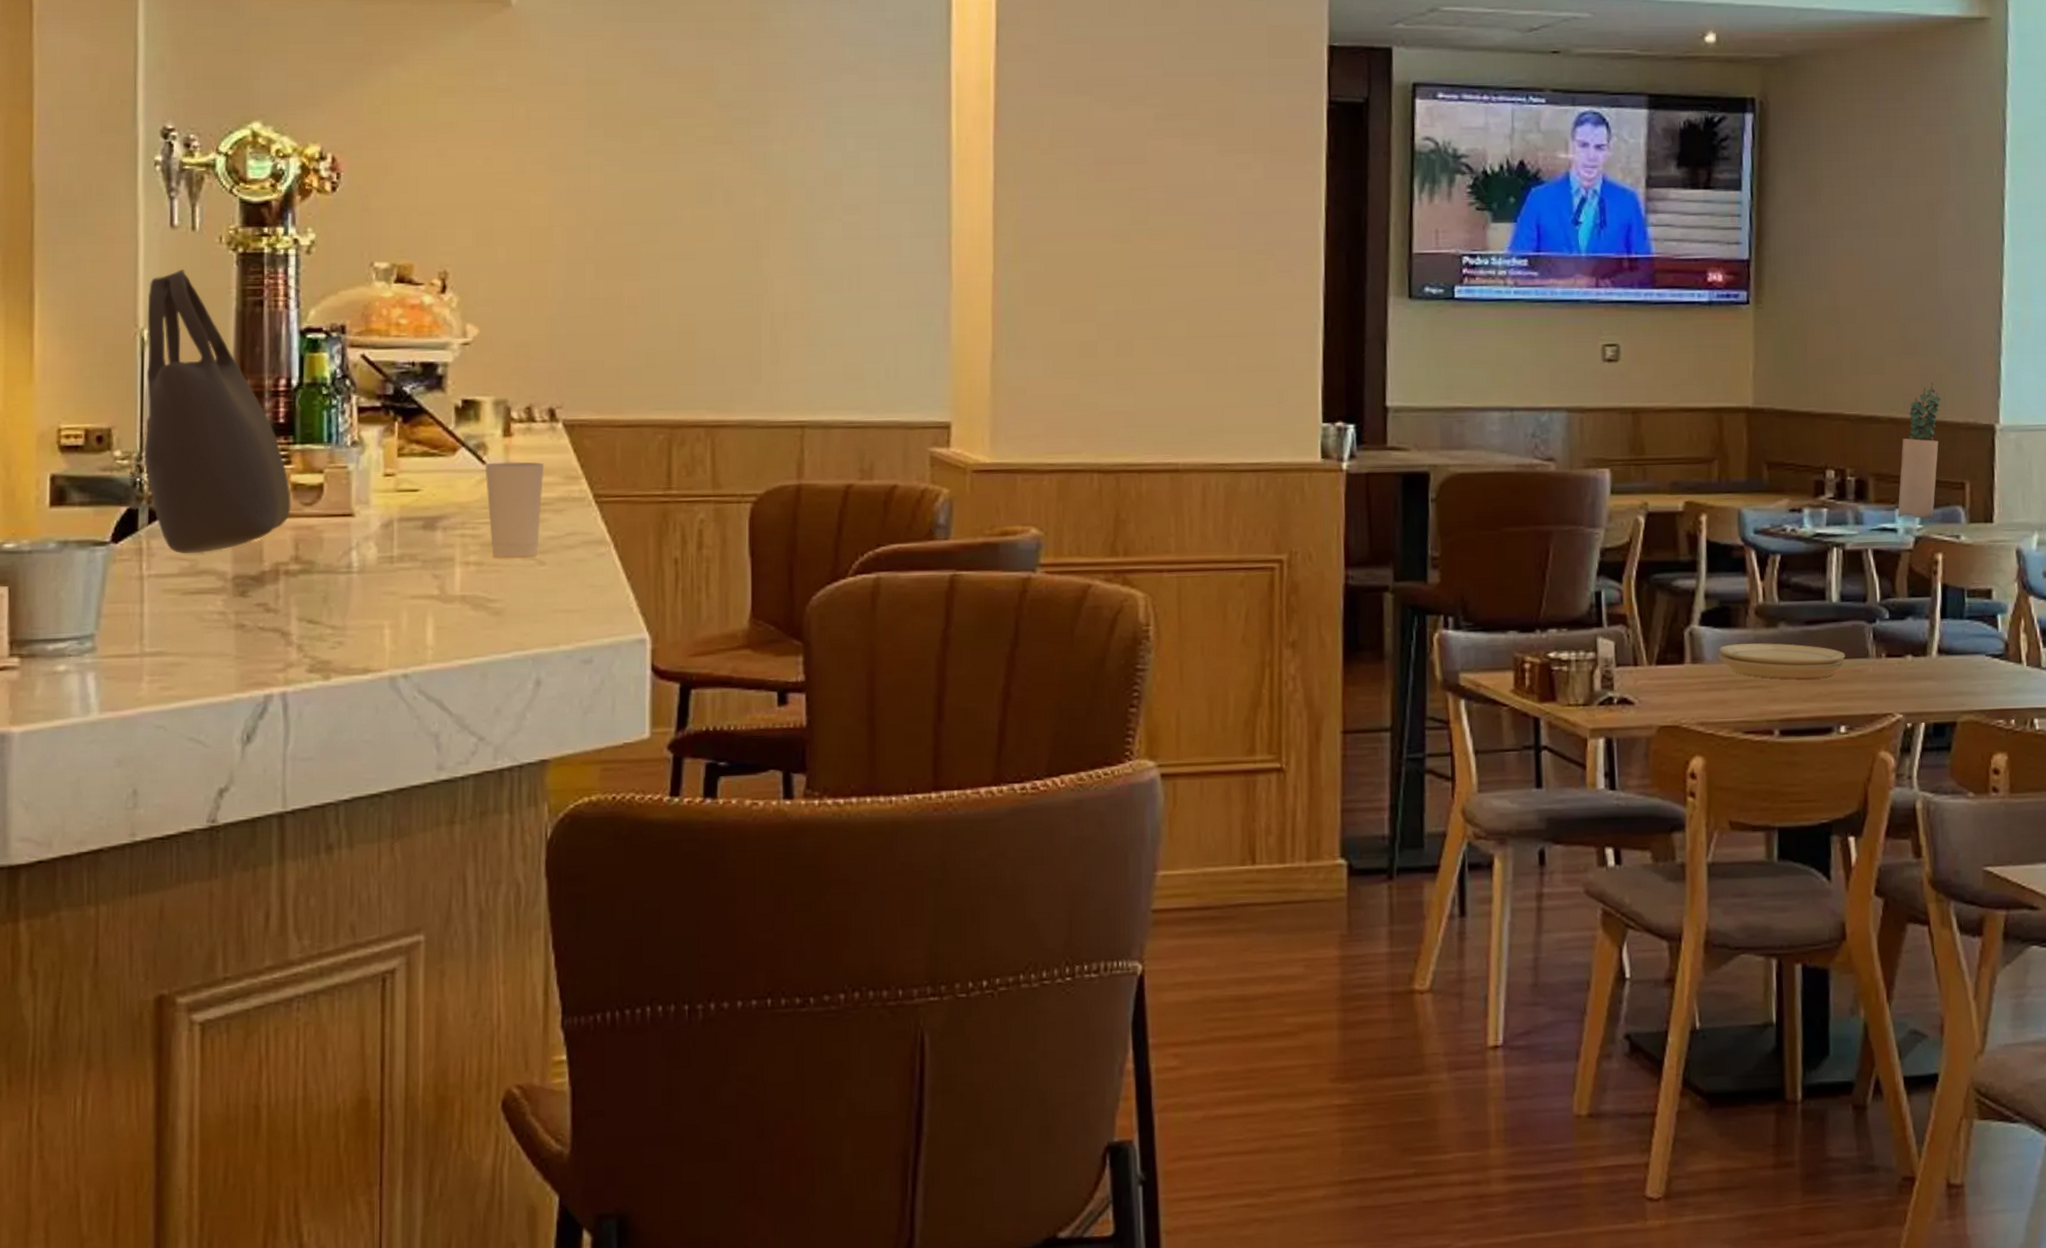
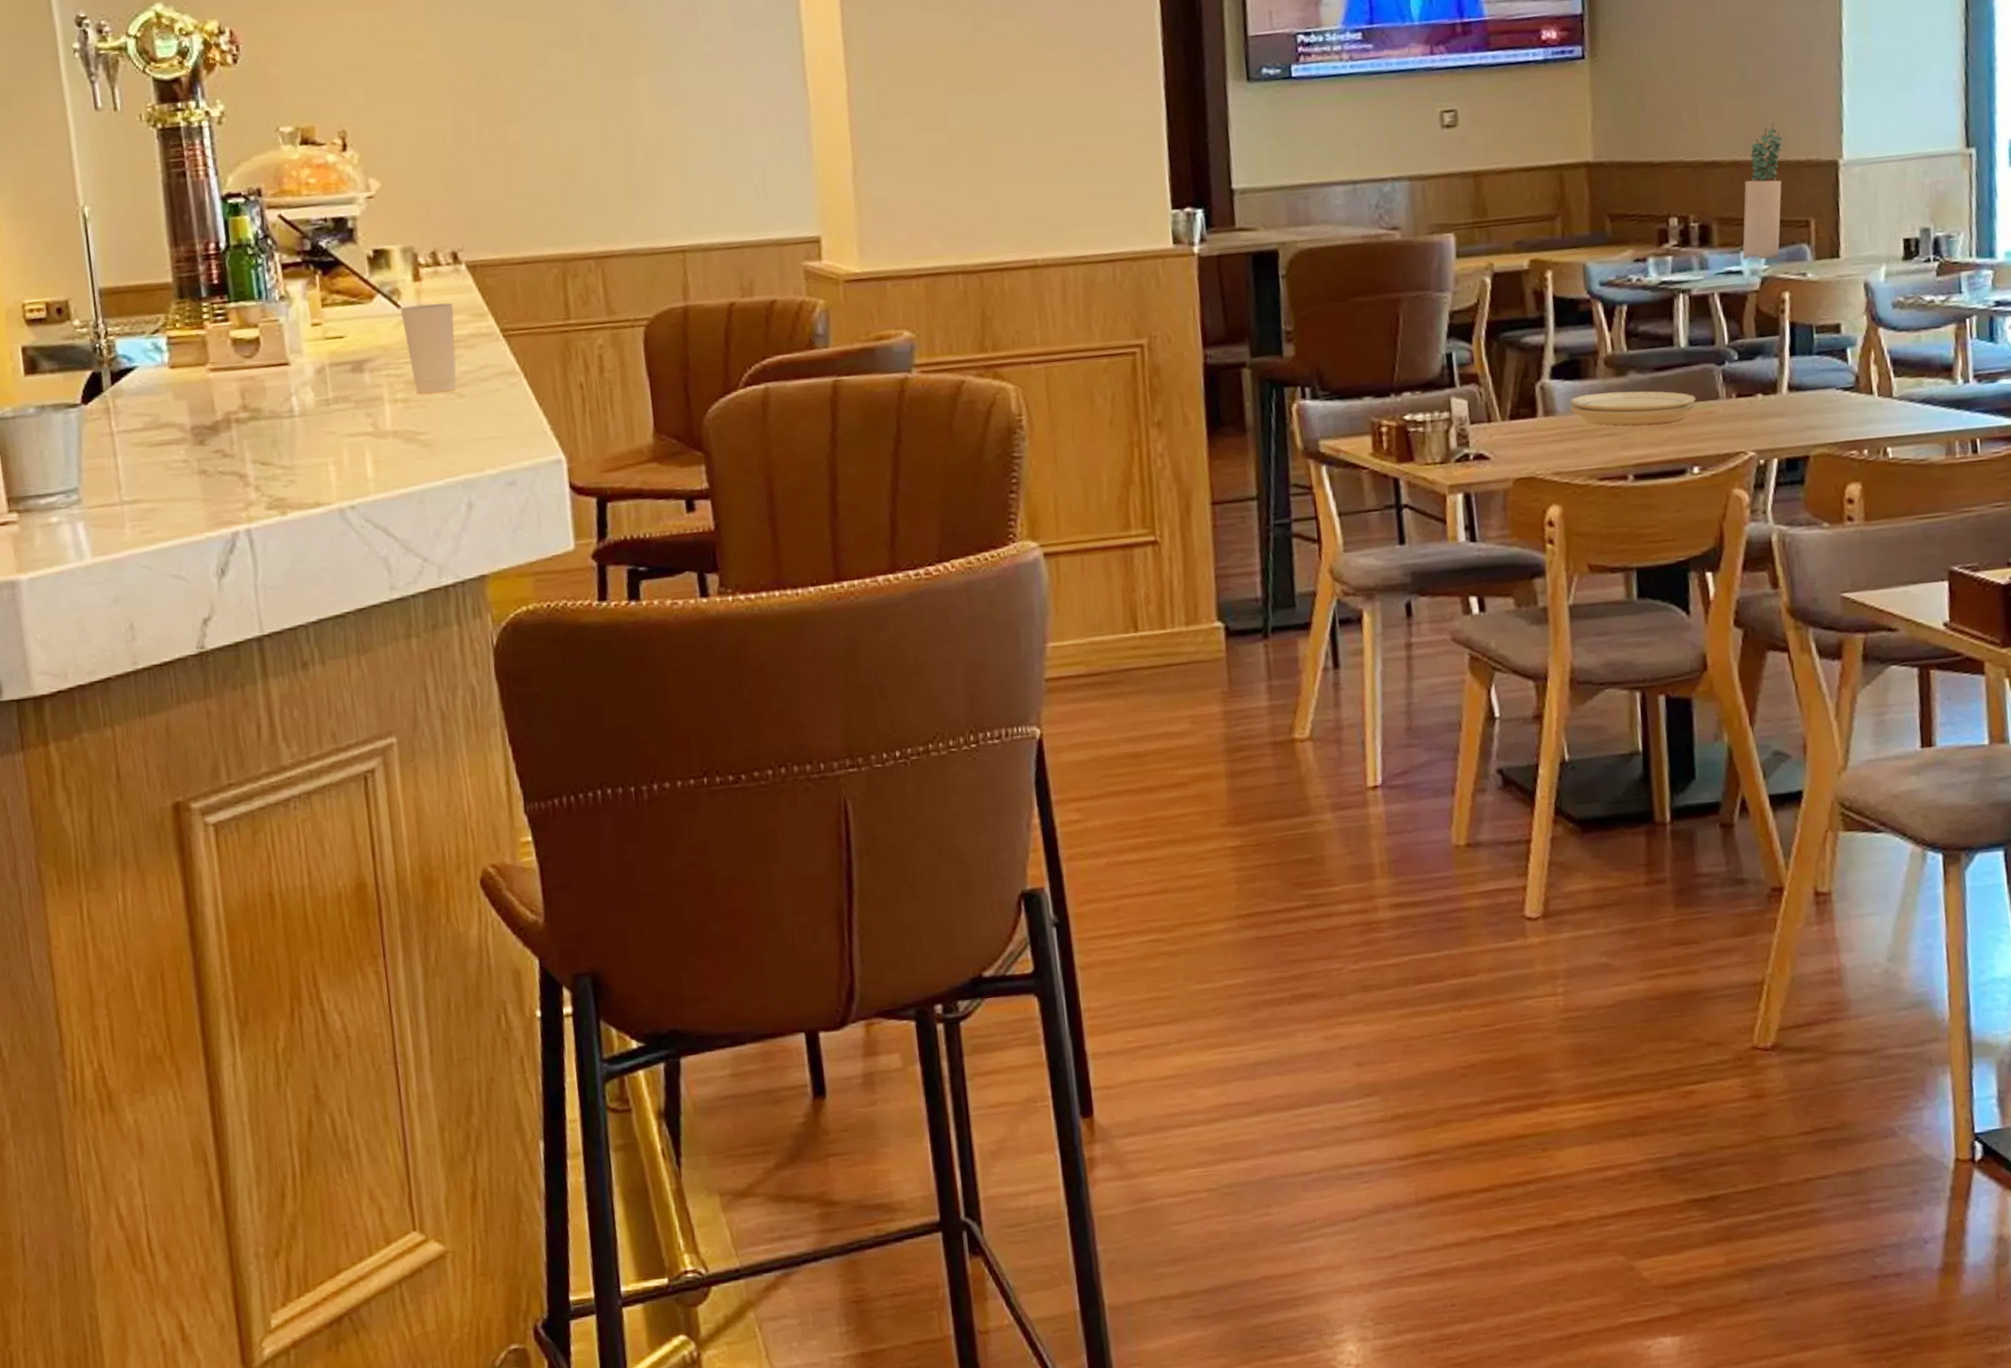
handbag: present [143,270,291,553] -> none [83,148,234,410]

